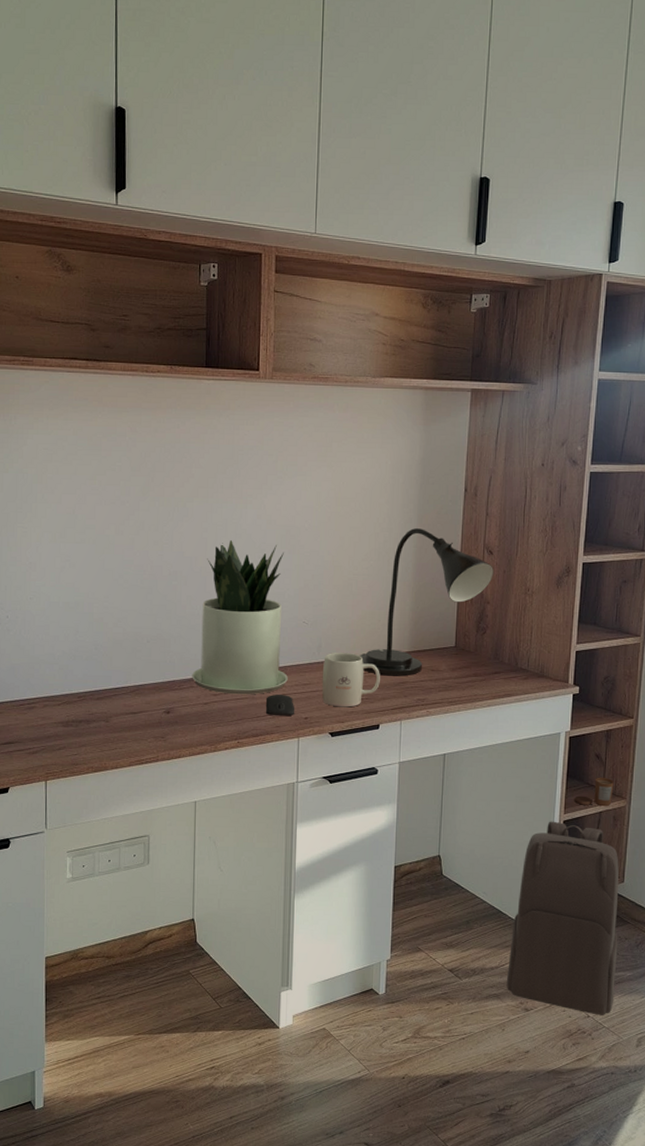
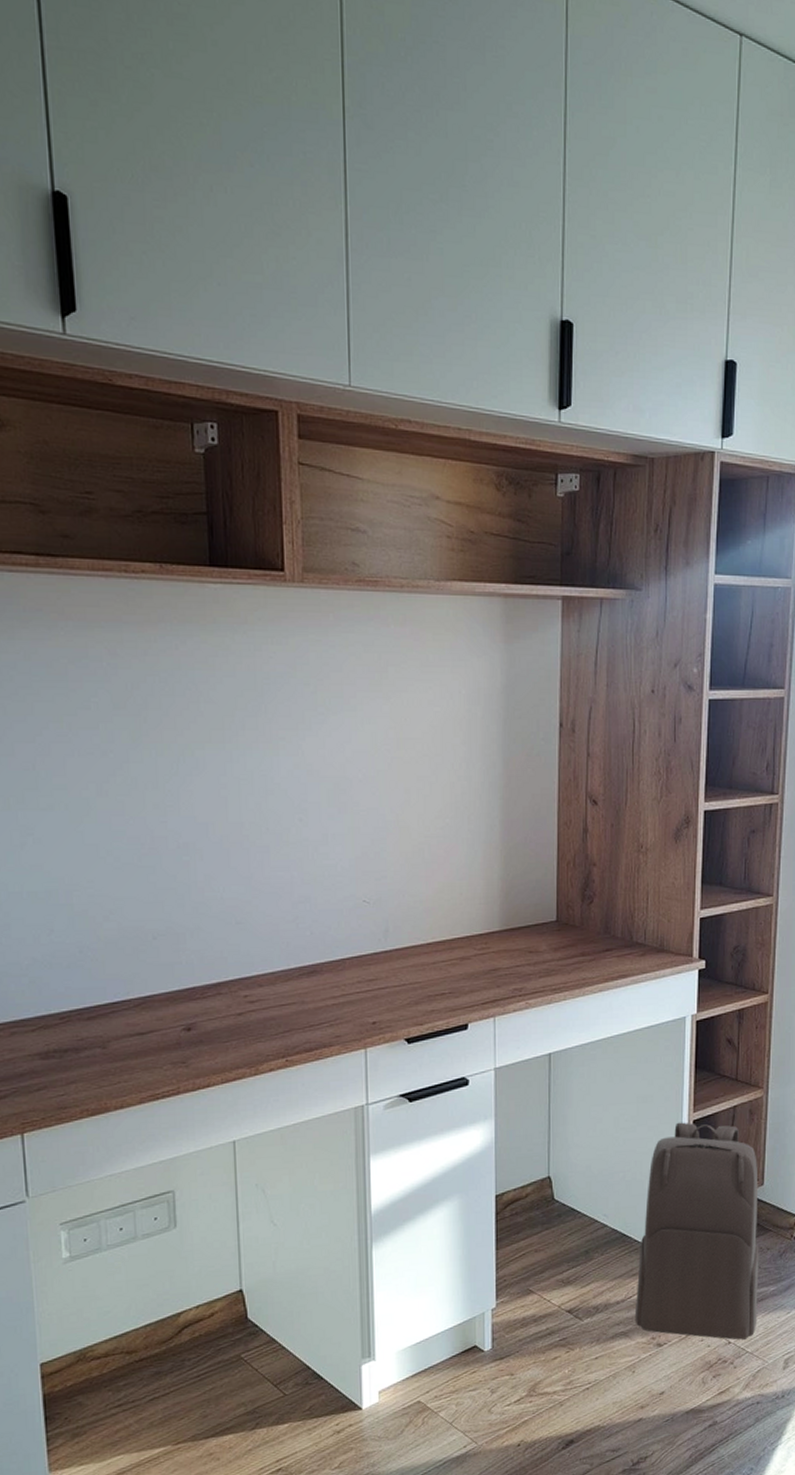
planter: present [192,539,288,695] -> none [218,797,347,1000]
computer mouse: present [265,694,294,716] -> none [319,995,358,1023]
mug: present [321,653,380,708] -> none [391,937,466,1006]
desk lamp: present [359,528,495,676] -> none [437,775,600,963]
candle: present [574,777,614,807] -> none [705,1065,749,1100]

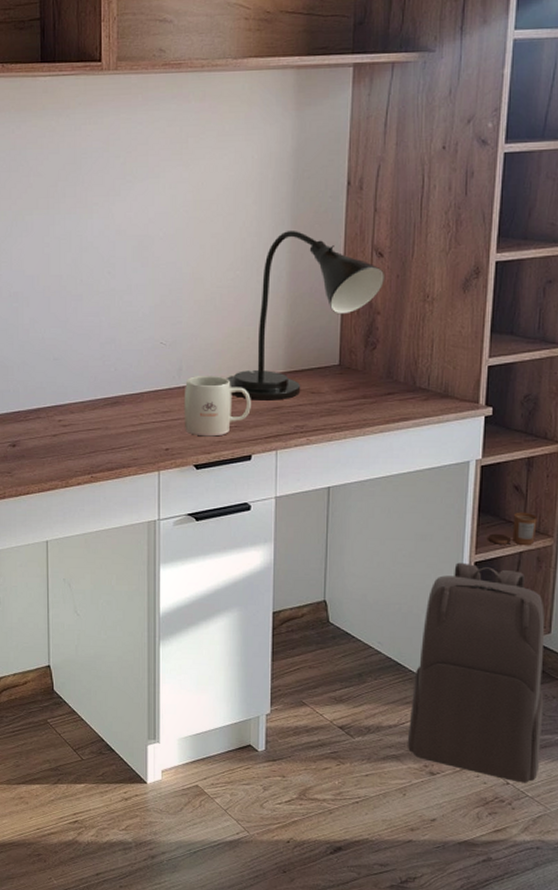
mug: none [391,937,466,1006] -> present [183,376,251,437]
desk lamp: none [437,775,600,963] -> present [226,231,386,400]
candle: none [705,1065,749,1100] -> present [488,512,538,546]

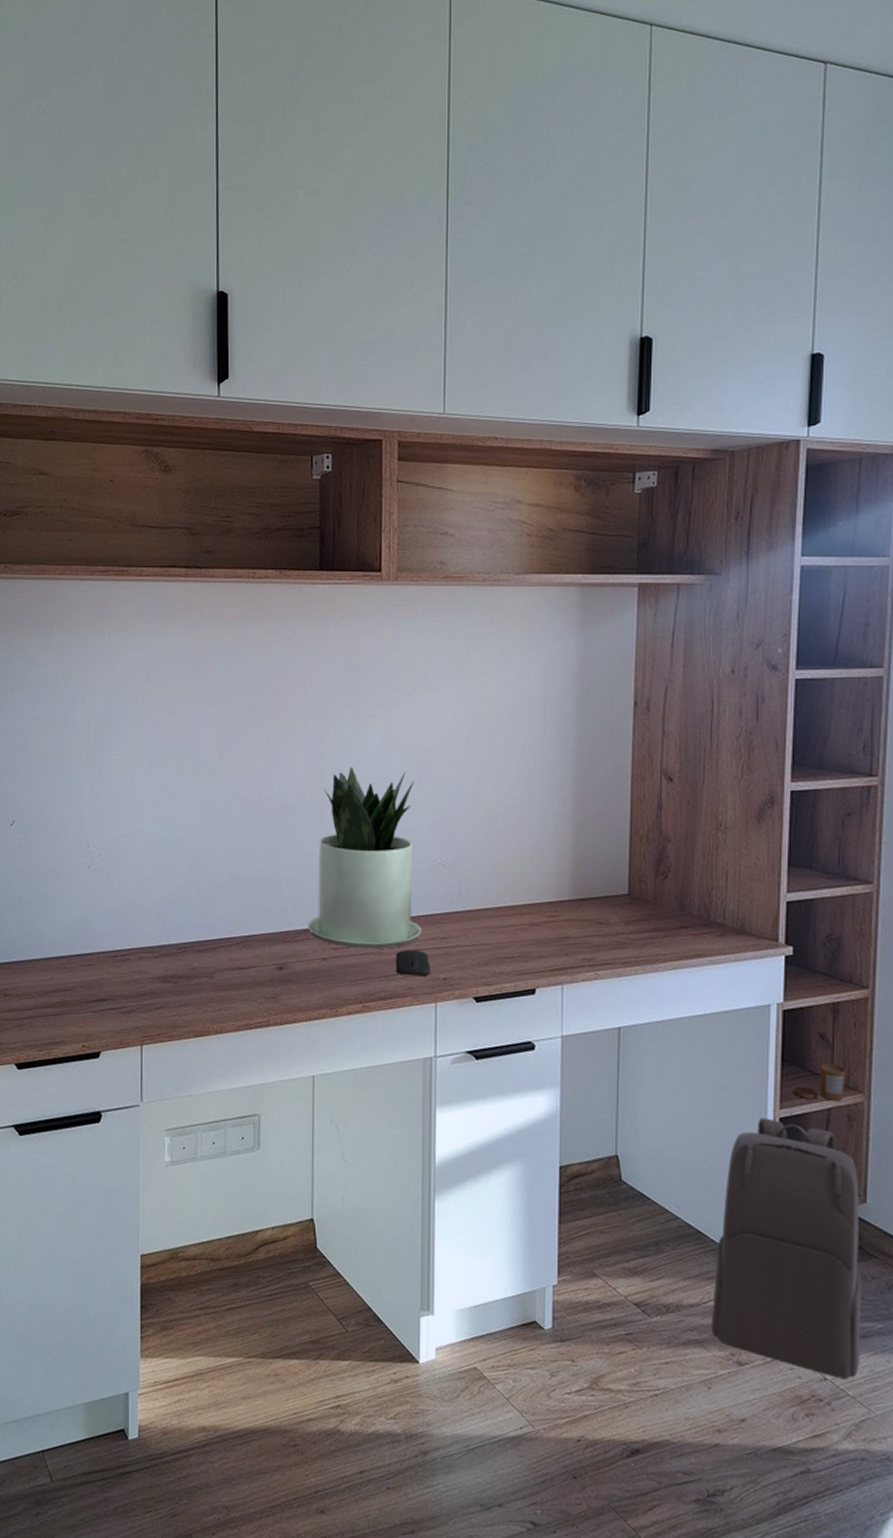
planter: none [38,254,145,425] -> present [308,766,422,950]
computer mouse: none [120,424,153,447] -> present [395,950,430,976]
mug: present [183,376,251,437] -> none [463,900,535,967]
desk lamp: present [226,231,386,400] -> none [508,751,676,930]

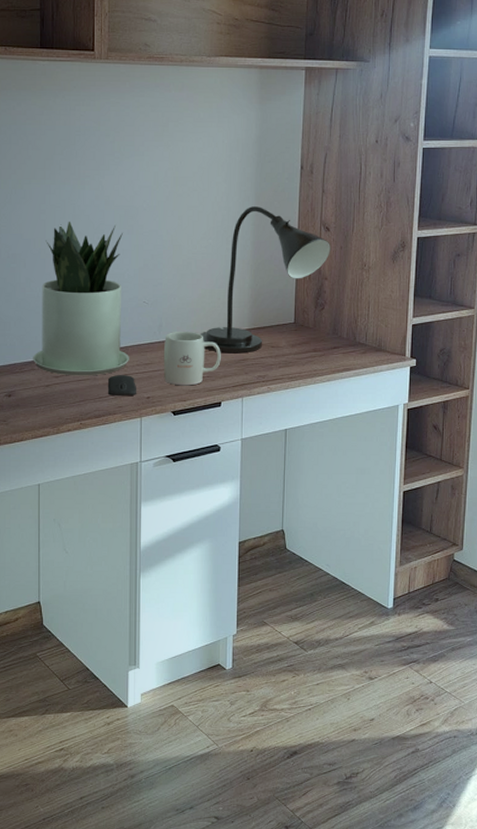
mug: none [463,900,535,967] -> present [163,332,221,386]
desk lamp: none [508,751,676,930] -> present [200,206,332,354]
backpack: present [711,1117,862,1379] -> none [350,492,458,681]
candle: present [793,1063,846,1102] -> none [413,447,451,477]

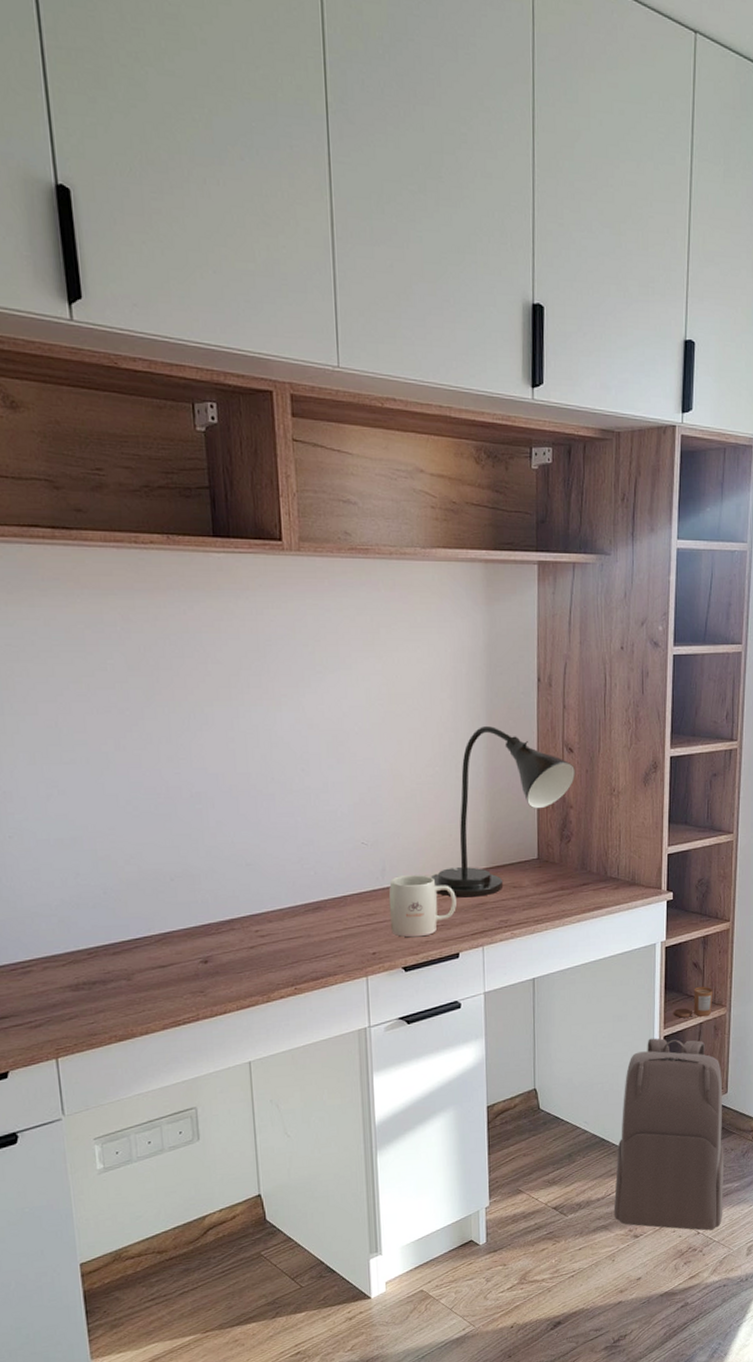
planter: present [33,221,129,376] -> none [231,750,349,934]
computer mouse: present [107,375,136,395] -> none [324,929,360,954]
backpack: none [350,492,458,681] -> present [613,1038,724,1231]
candle: none [413,447,451,477] -> present [674,986,713,1018]

